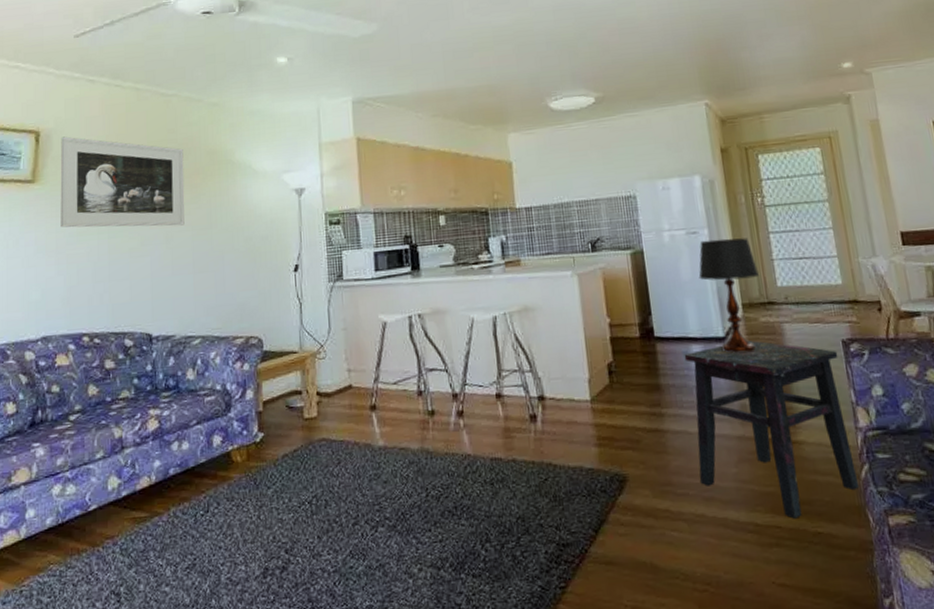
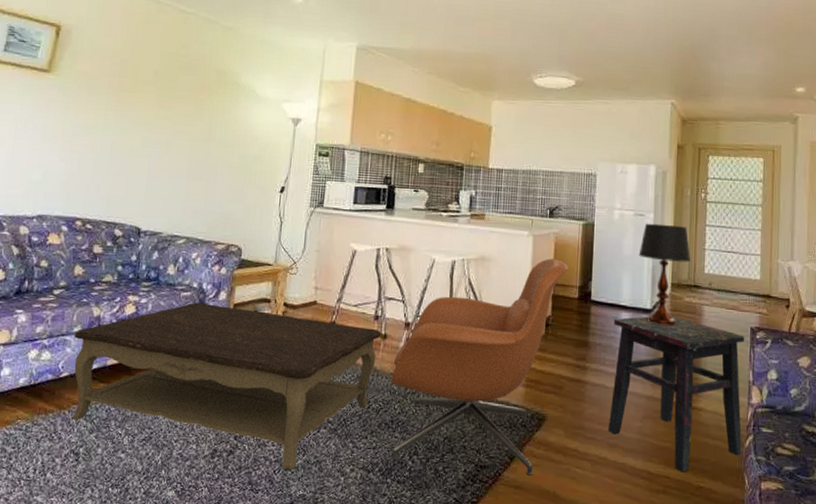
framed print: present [60,136,185,228] -> none [69,34,194,135]
coffee table: none [97,405,429,581] -> present [72,302,382,471]
armchair: none [446,297,623,552] -> present [391,258,568,476]

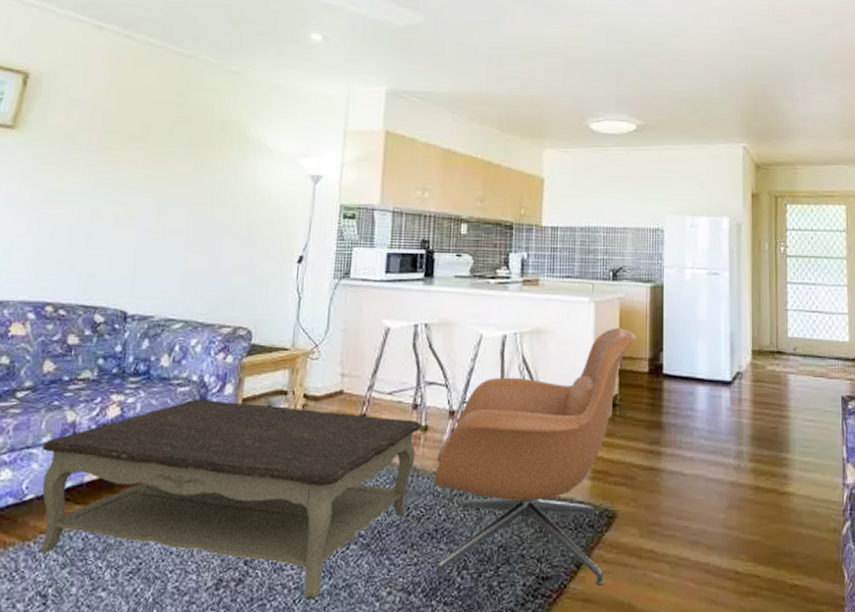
side table: present [609,315,745,473] -> none [689,387,840,569]
table lamp: present [638,223,690,326] -> none [714,282,772,400]

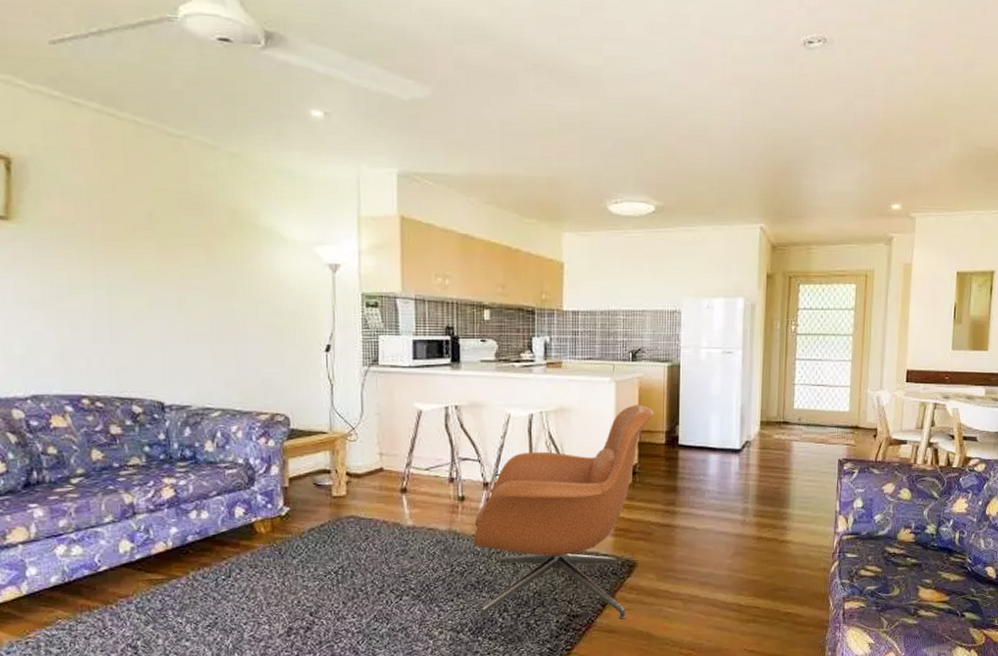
coffee table: present [38,398,422,600] -> none [106,479,459,640]

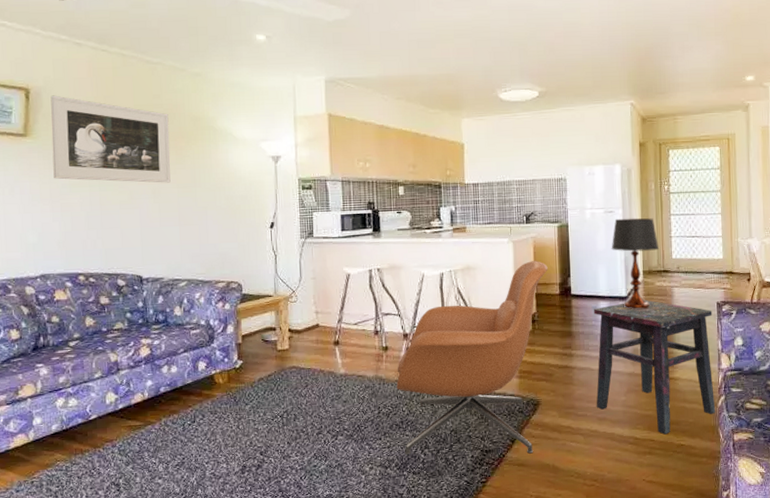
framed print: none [40,168,200,290] -> present [50,95,171,183]
side table: none [699,453,833,602] -> present [593,299,716,435]
table lamp: none [727,360,780,465] -> present [611,218,659,310]

